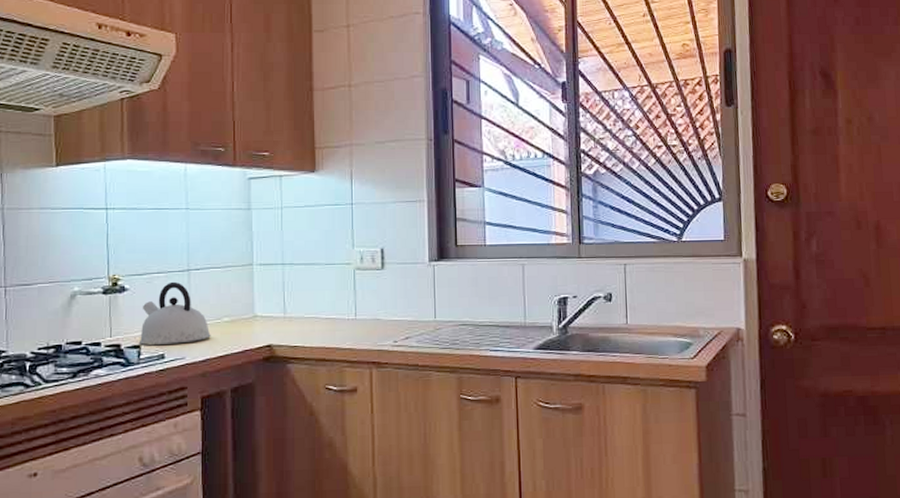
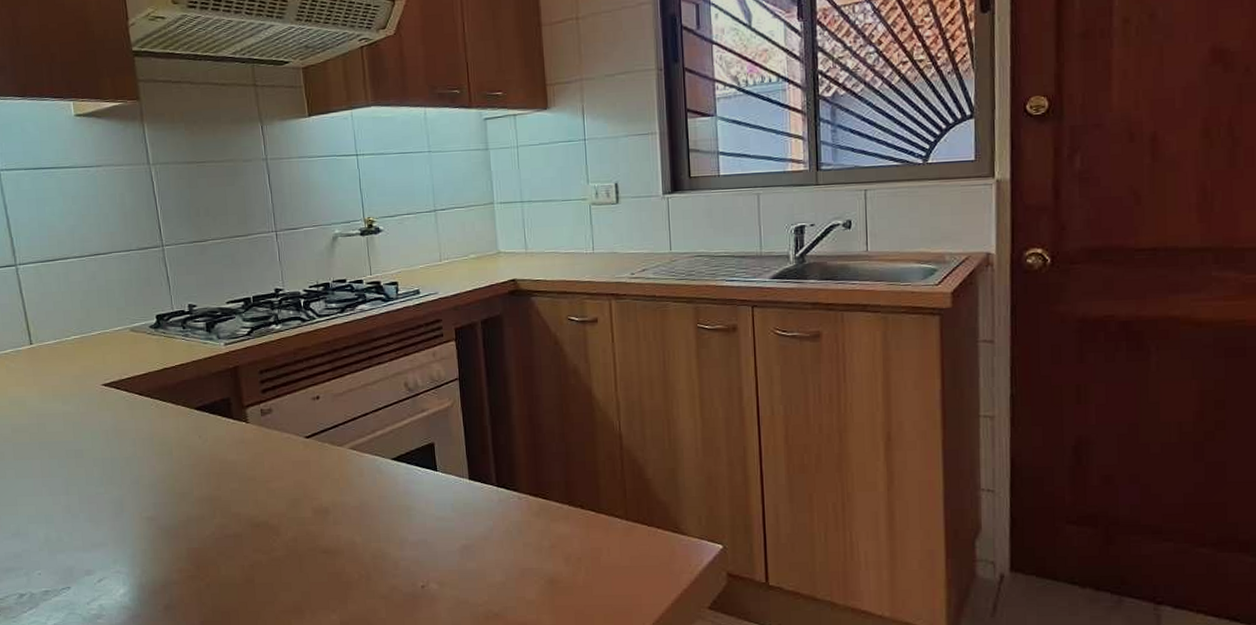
kettle: present [140,281,211,345] -> none [396,222,460,282]

